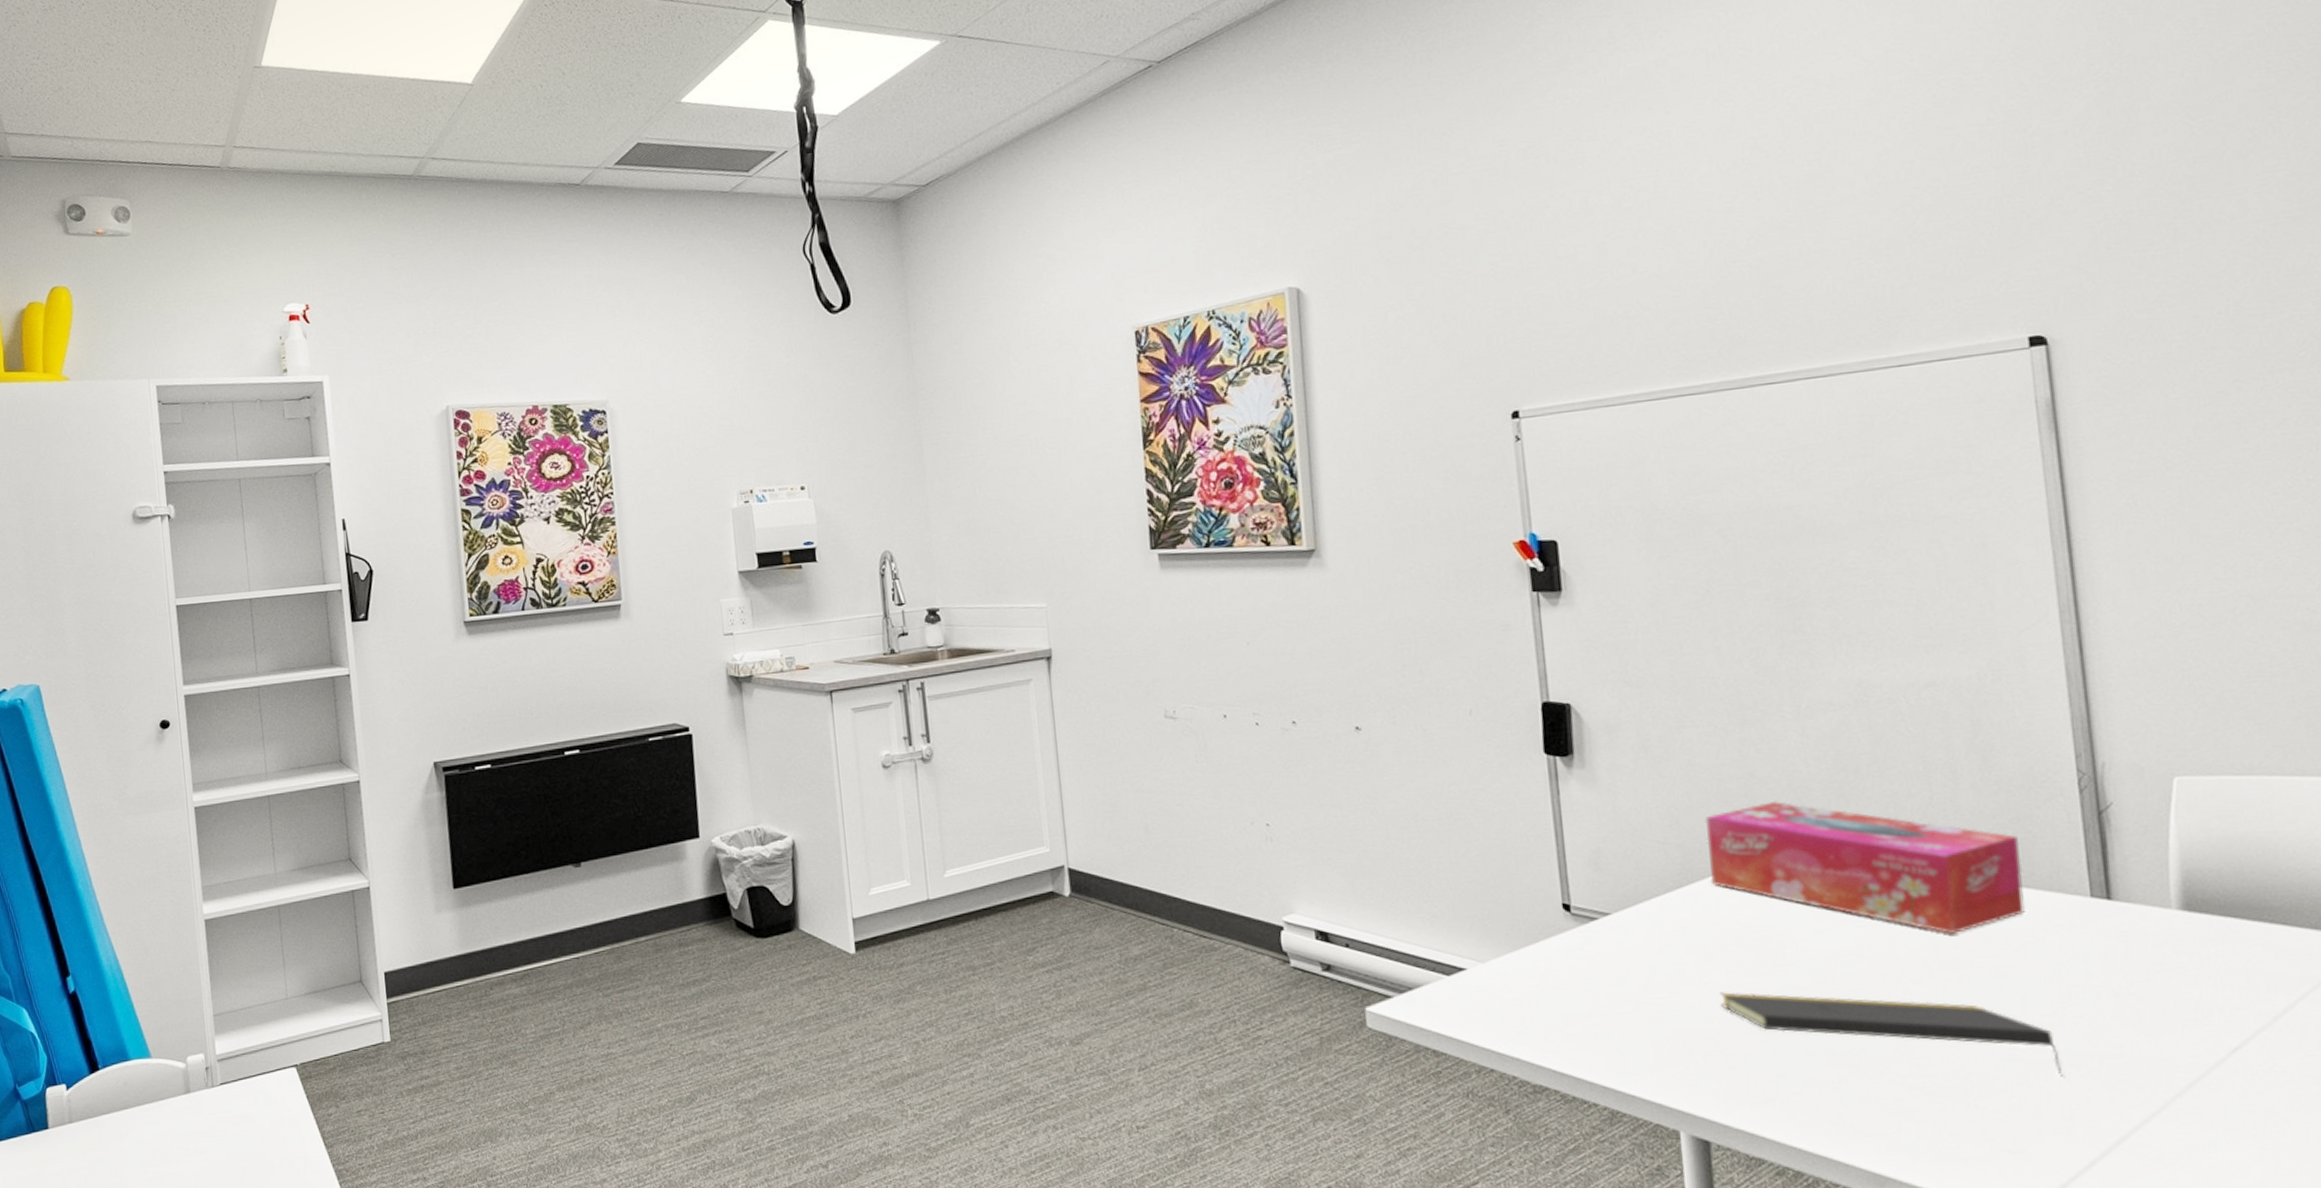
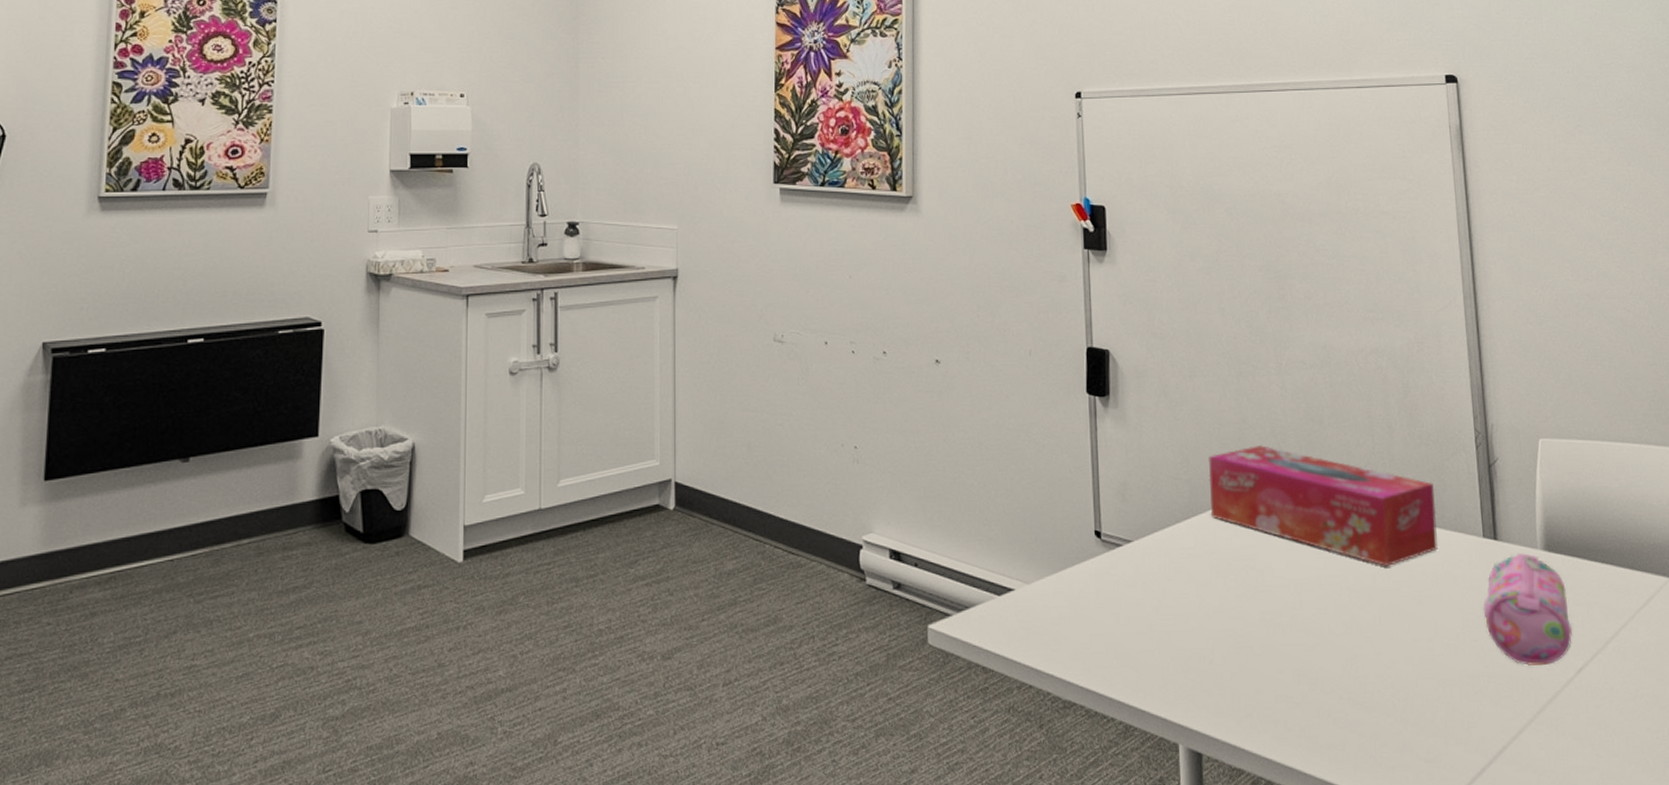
notepad: present [1719,992,2066,1078] -> none [1214,615,1465,695]
pencil case: none [2091,914,2223,1045] -> present [1483,553,1572,666]

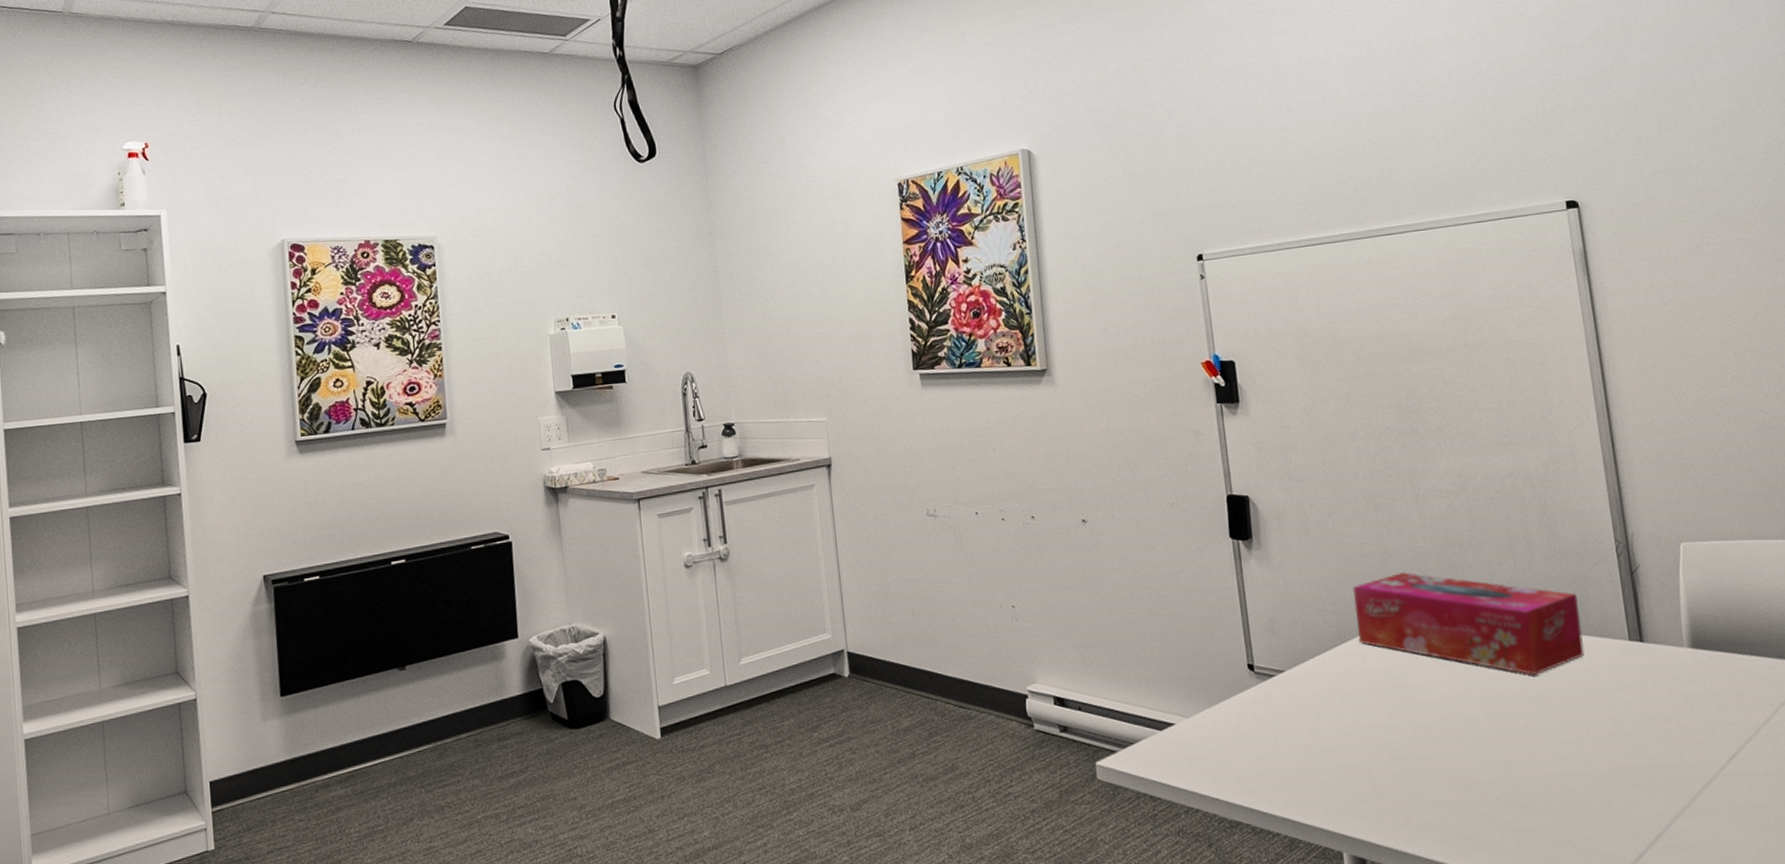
pencil case: present [1483,553,1572,666] -> none [1633,652,1723,756]

